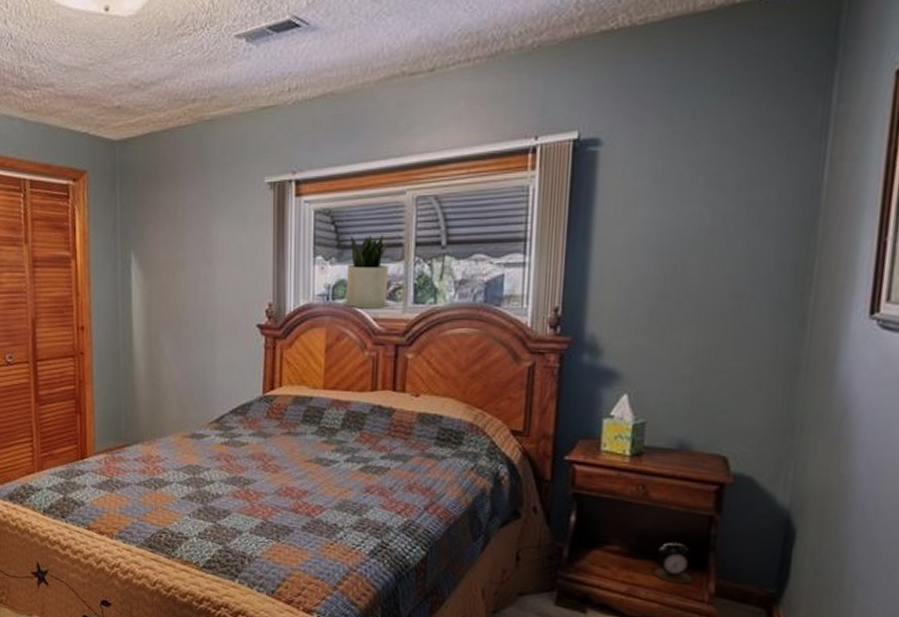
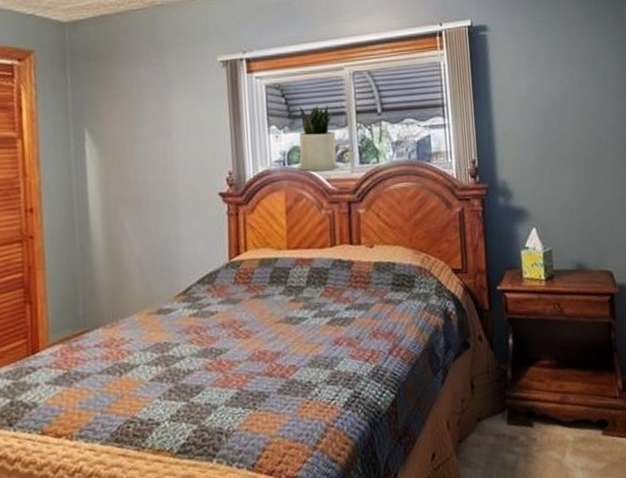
alarm clock: present [653,543,693,585] -> none [576,349,606,386]

